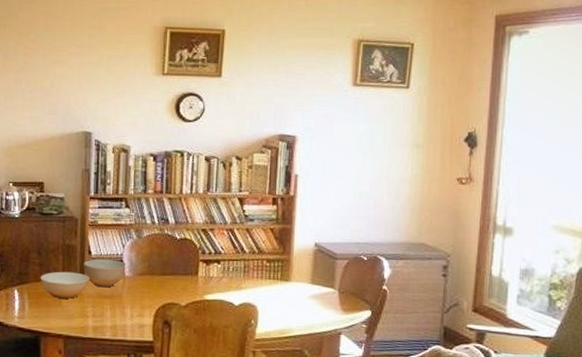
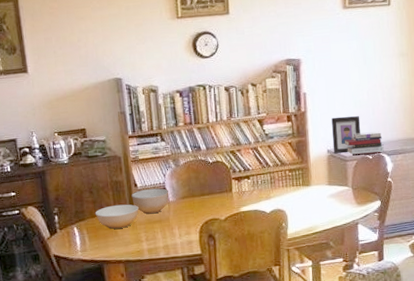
picture frame: none [321,207,358,250] -> present [331,116,361,154]
books: none [336,228,382,255] -> present [344,131,384,156]

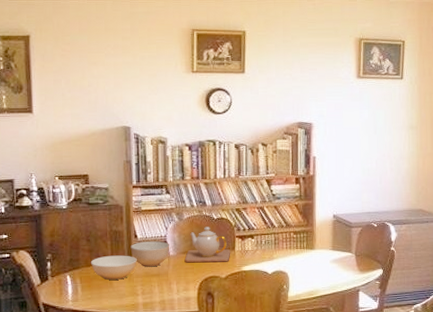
teapot: none [184,170,229,208] -> present [184,226,231,263]
picture frame: present [331,116,361,154] -> none [338,183,368,220]
books: present [344,131,384,156] -> none [350,200,389,222]

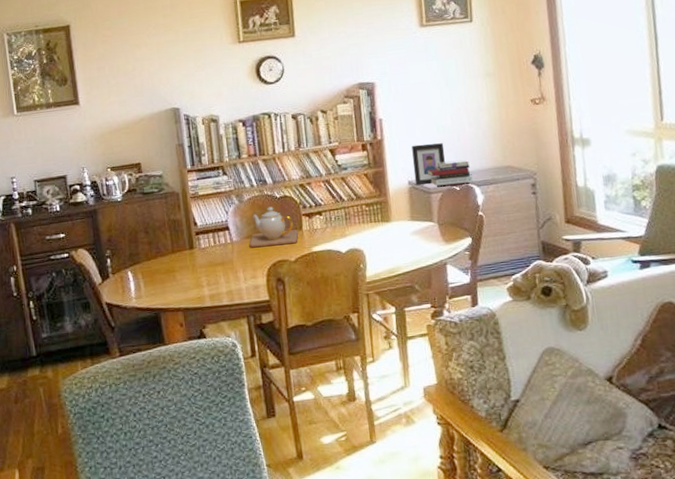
bowl: present [90,255,137,280] -> none [151,245,199,273]
bowl: present [130,240,170,267] -> none [190,226,232,256]
picture frame: none [338,183,368,220] -> present [411,143,445,186]
books: none [350,200,389,222] -> present [427,159,473,187]

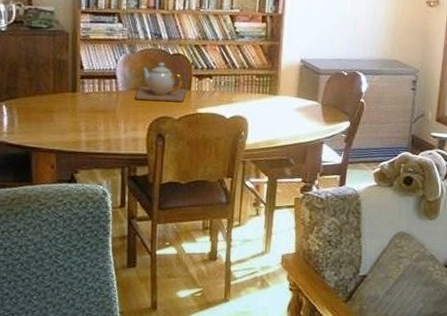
picture frame: present [411,143,445,186] -> none [307,25,340,66]
books: present [427,159,473,187] -> none [320,46,361,71]

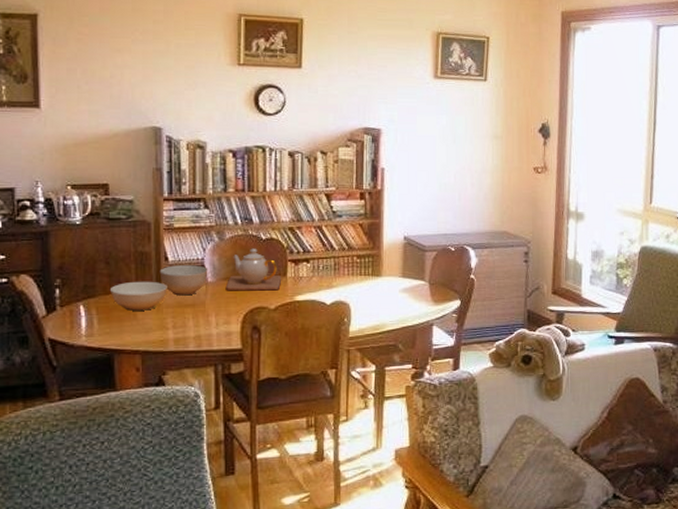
bowl: none [29,86,82,114] -> present [109,281,167,311]
bowl: none [75,73,119,102] -> present [159,264,208,296]

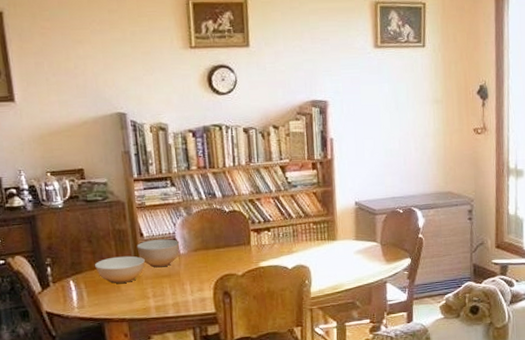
teapot: present [225,248,282,291] -> none [196,220,247,261]

